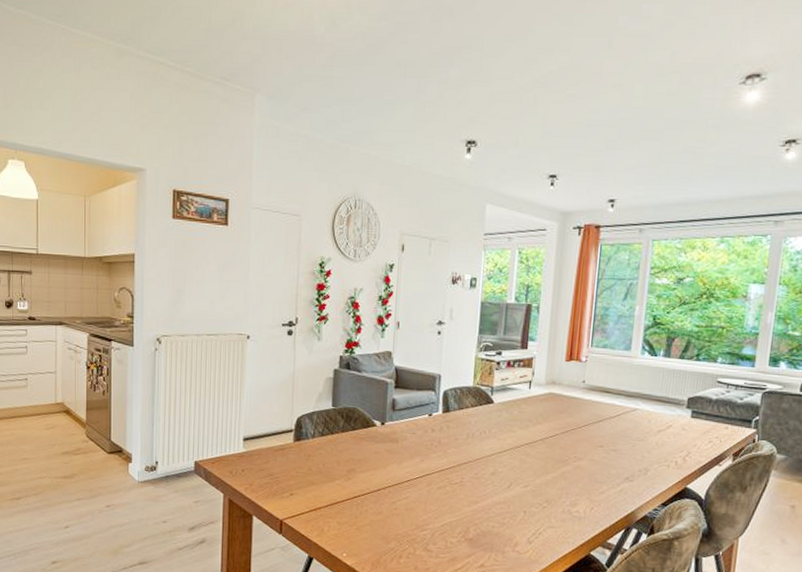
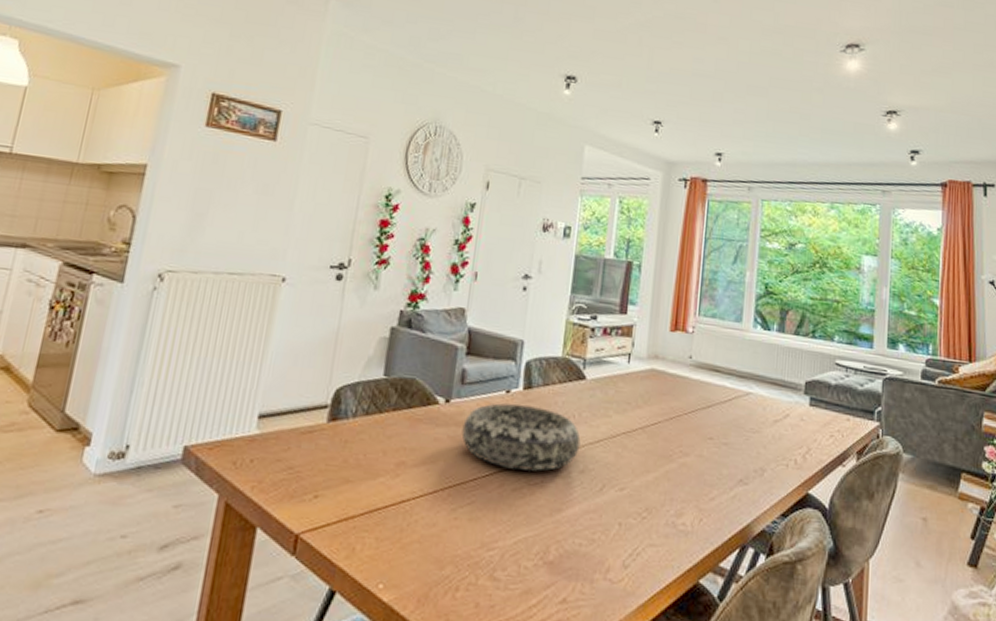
decorative bowl: none [396,424,491,474] -> present [461,403,581,471]

